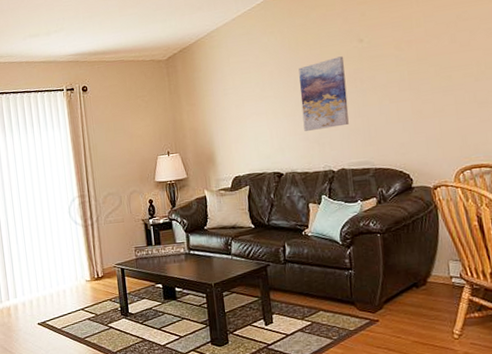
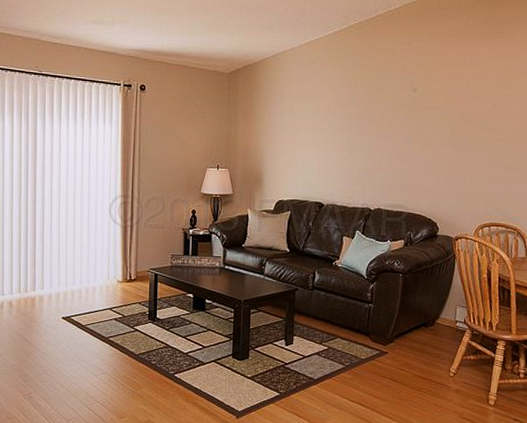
wall art: present [298,56,349,131] -> none [350,101,397,168]

